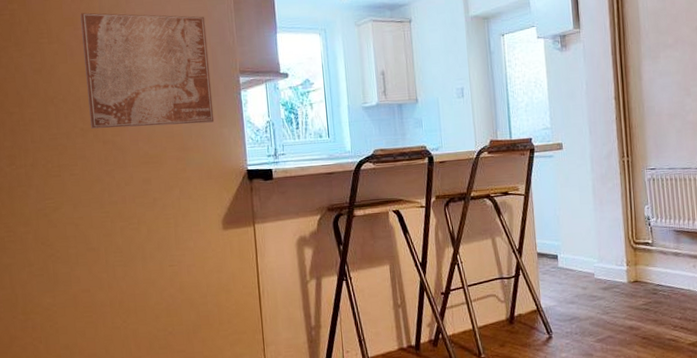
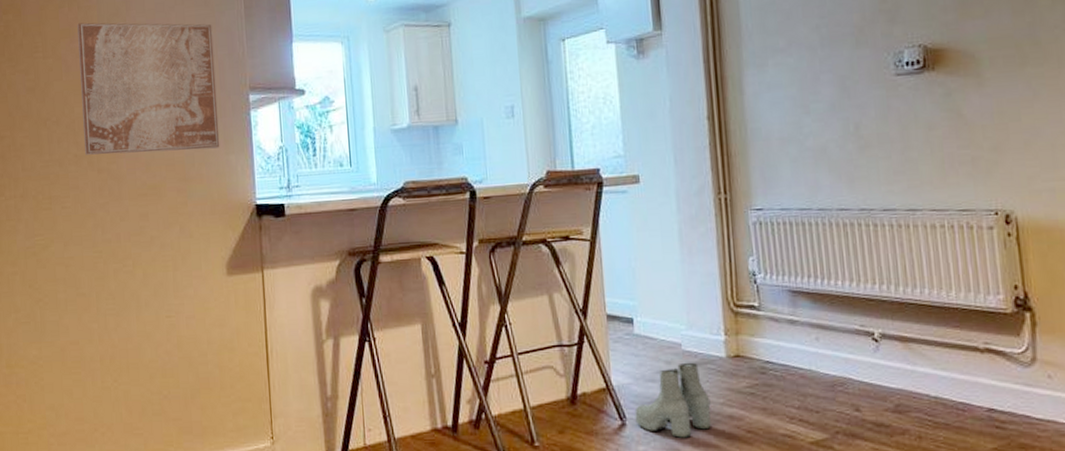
boots: none [559,287,616,346] -> present [634,362,711,438]

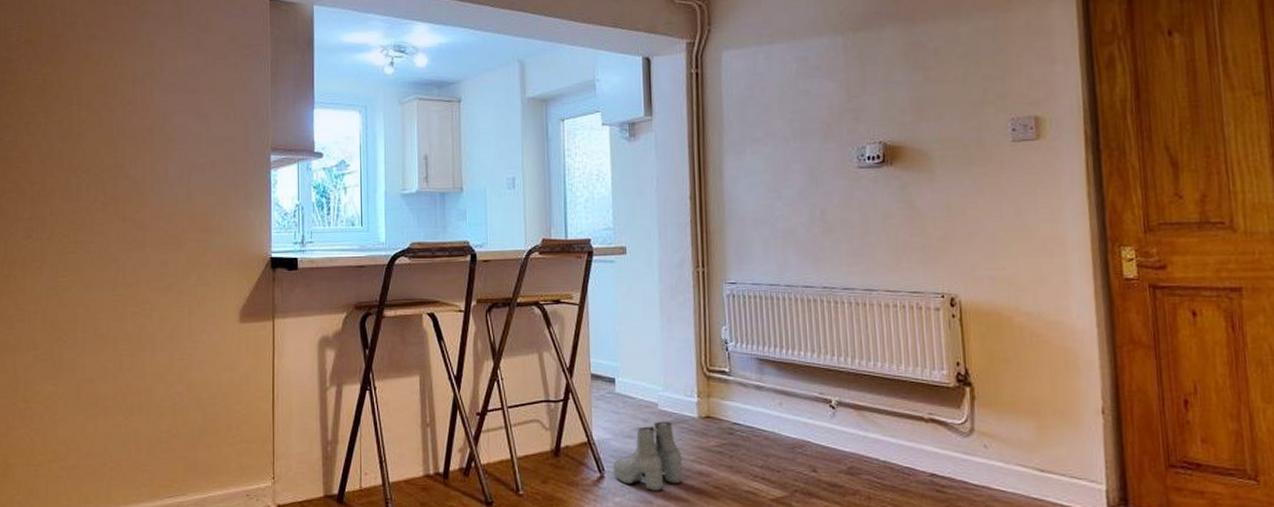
wall art: present [77,22,220,155] -> none [112,80,240,204]

